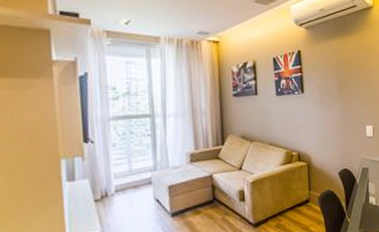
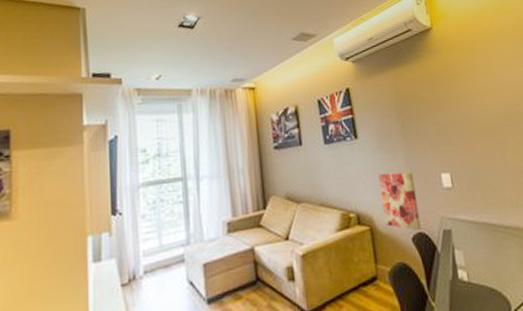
wall art: none [318,122,346,168] -> present [378,172,421,231]

